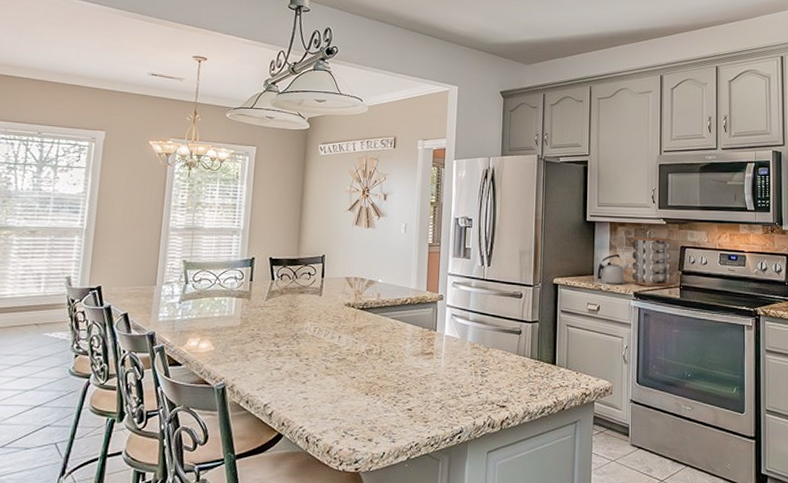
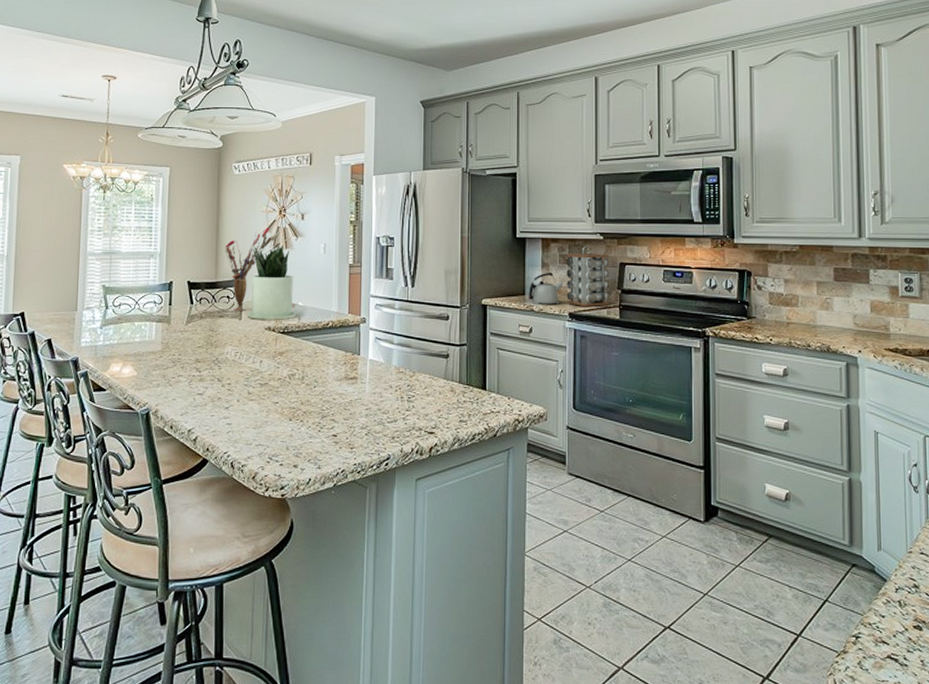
bouquet: none [308,207,363,288] -> present [225,227,281,312]
planter: none [327,224,377,297] -> present [246,245,297,321]

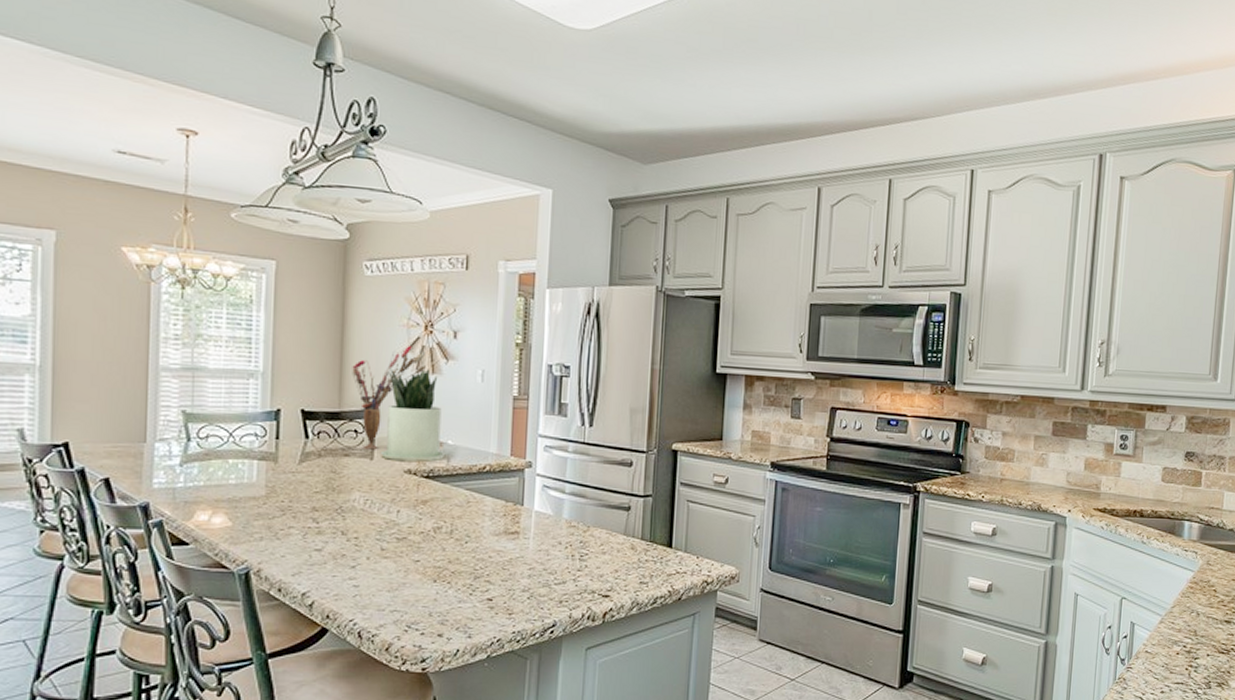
kettle: present [529,272,564,305] -> none [726,414,767,452]
spice rack: present [566,245,609,308] -> none [769,385,820,457]

